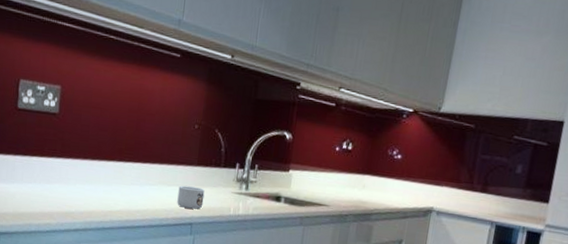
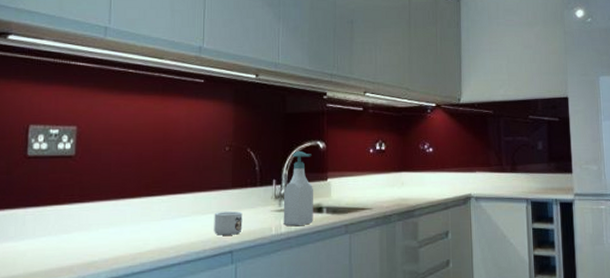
soap bottle: none [241,138,277,211] -> present [283,150,313,227]

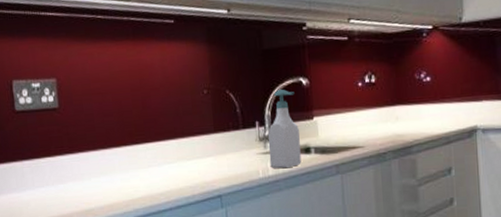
mug: present [214,211,243,236] -> none [199,155,229,181]

